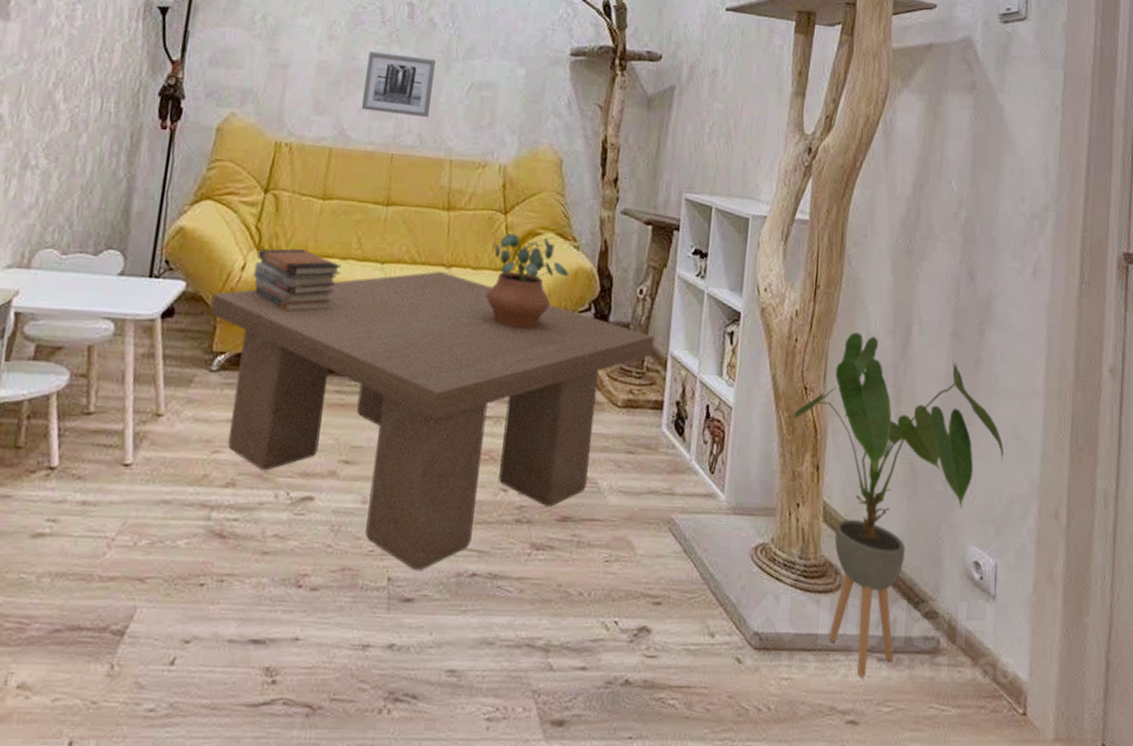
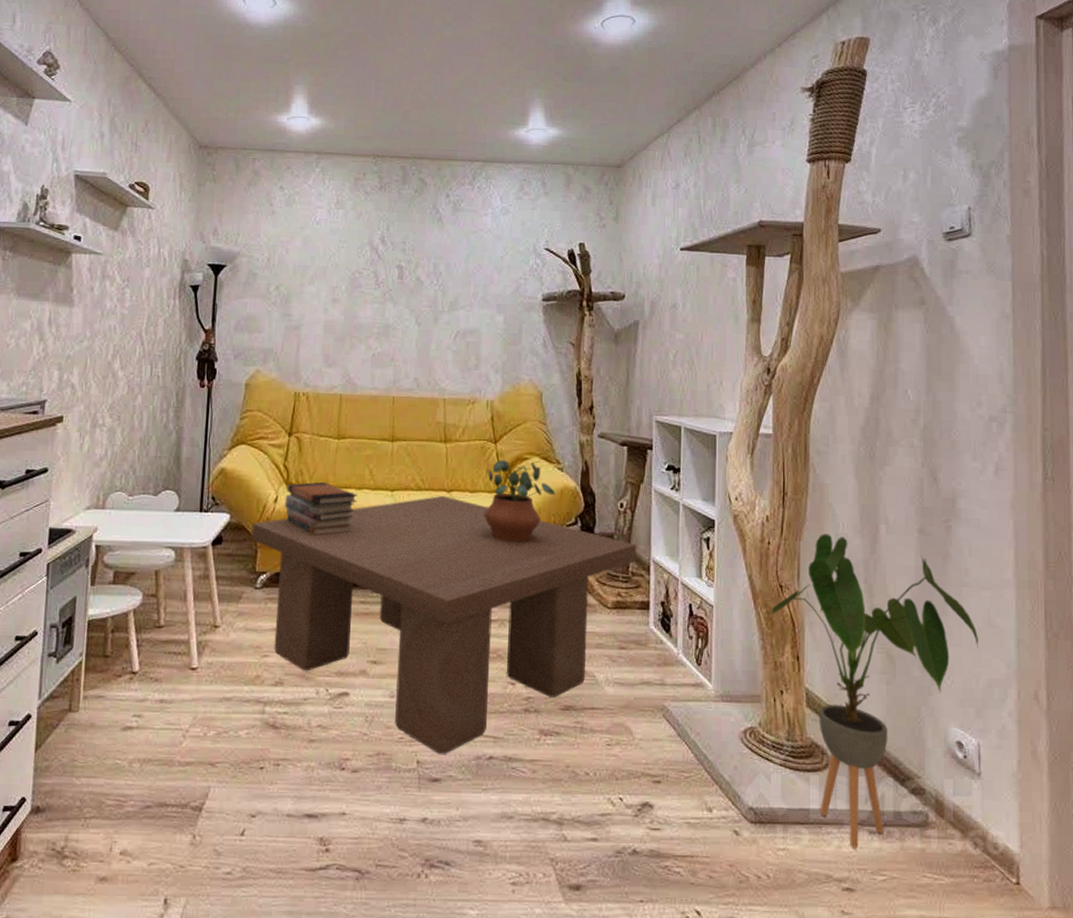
wall art: present [361,51,436,117] -> none [364,310,425,363]

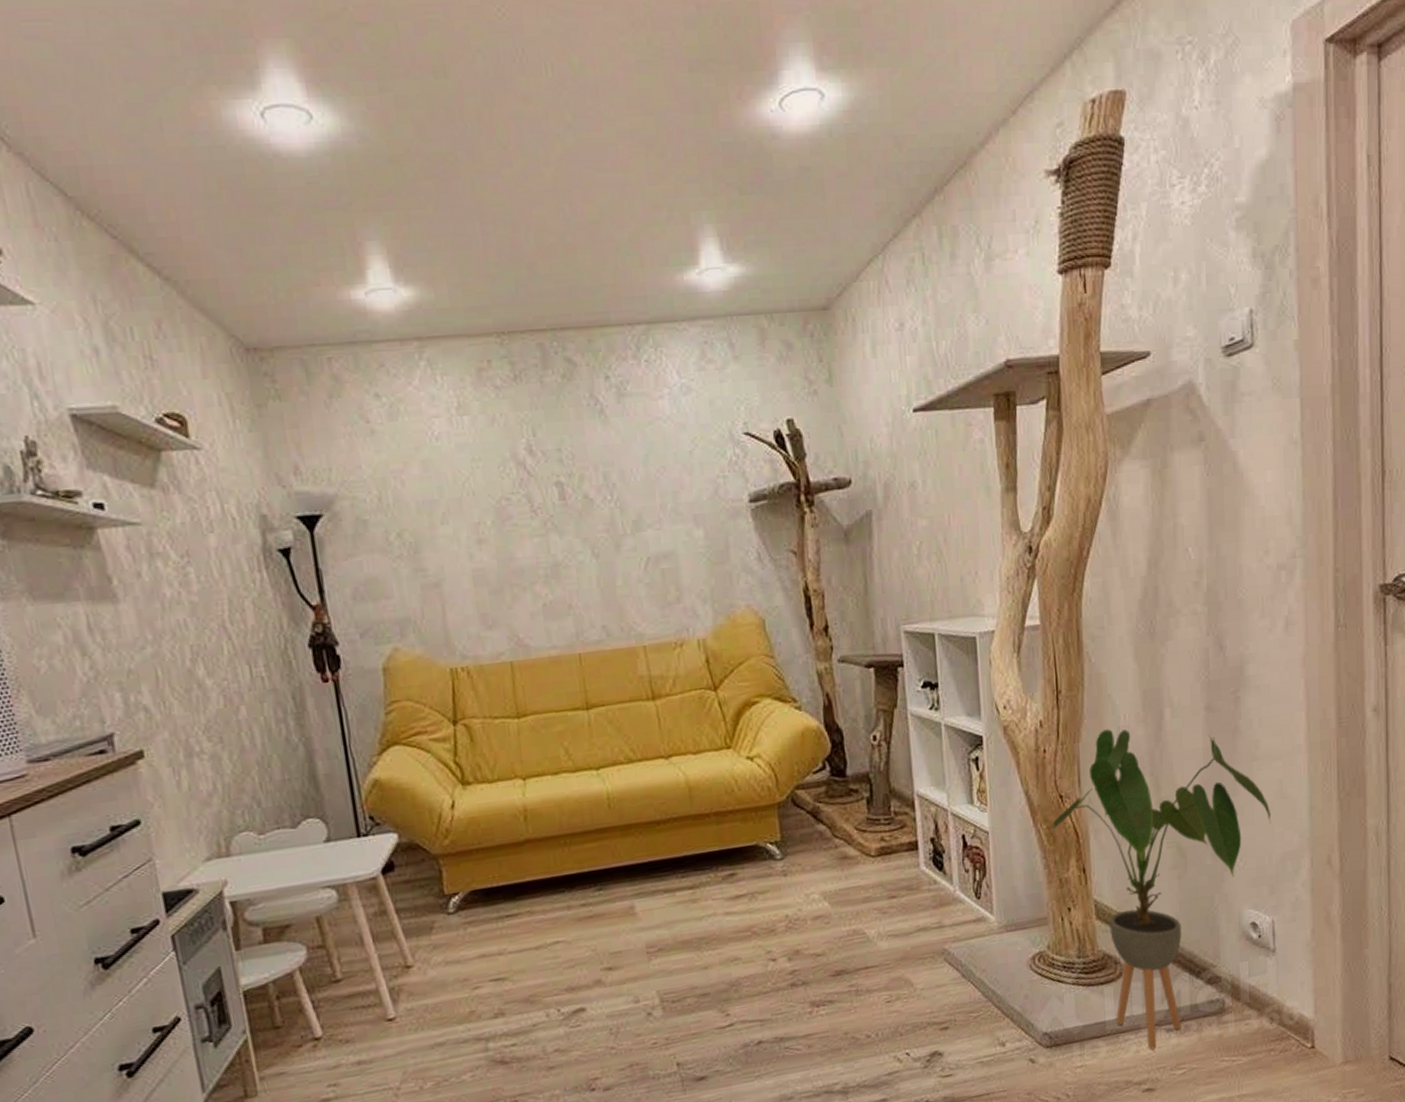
coffee table: present [251,495,637,754] -> none [428,763,898,1051]
book stack: present [284,481,357,536] -> none [463,773,556,840]
potted plant: present [483,460,556,542] -> none [708,706,796,804]

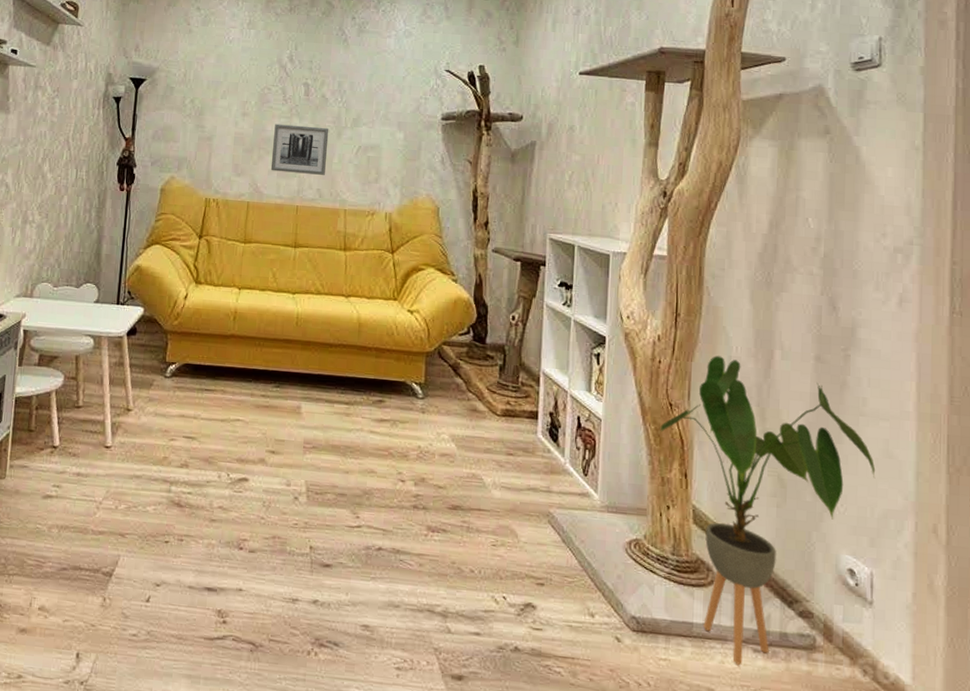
wall art: none [526,540,609,614] -> present [270,123,329,175]

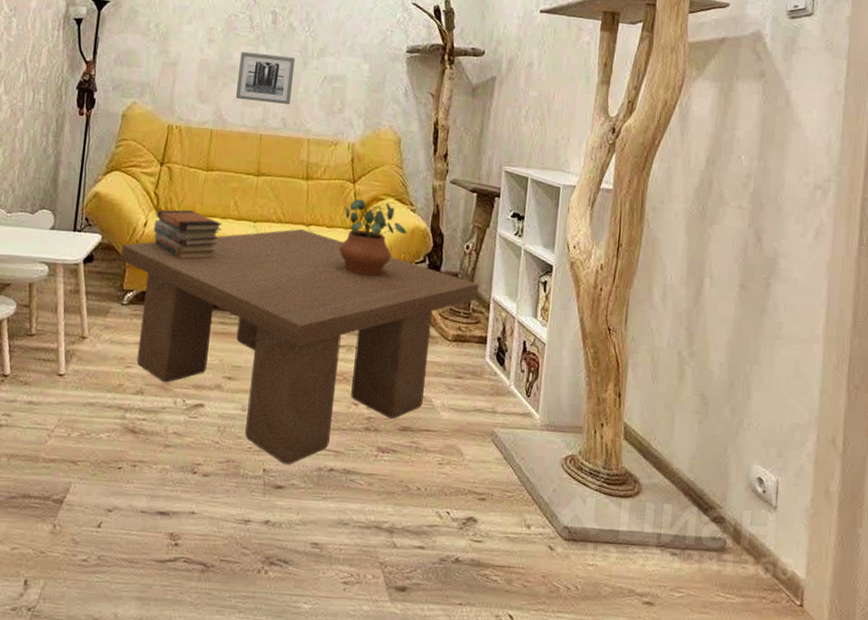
coffee table: none [162,300,527,542] -> present [120,228,479,464]
book stack: none [193,282,261,332] -> present [153,209,222,260]
potted plant: none [379,269,449,348] -> present [338,199,407,276]
house plant: present [660,355,876,665] -> none [598,283,787,567]

